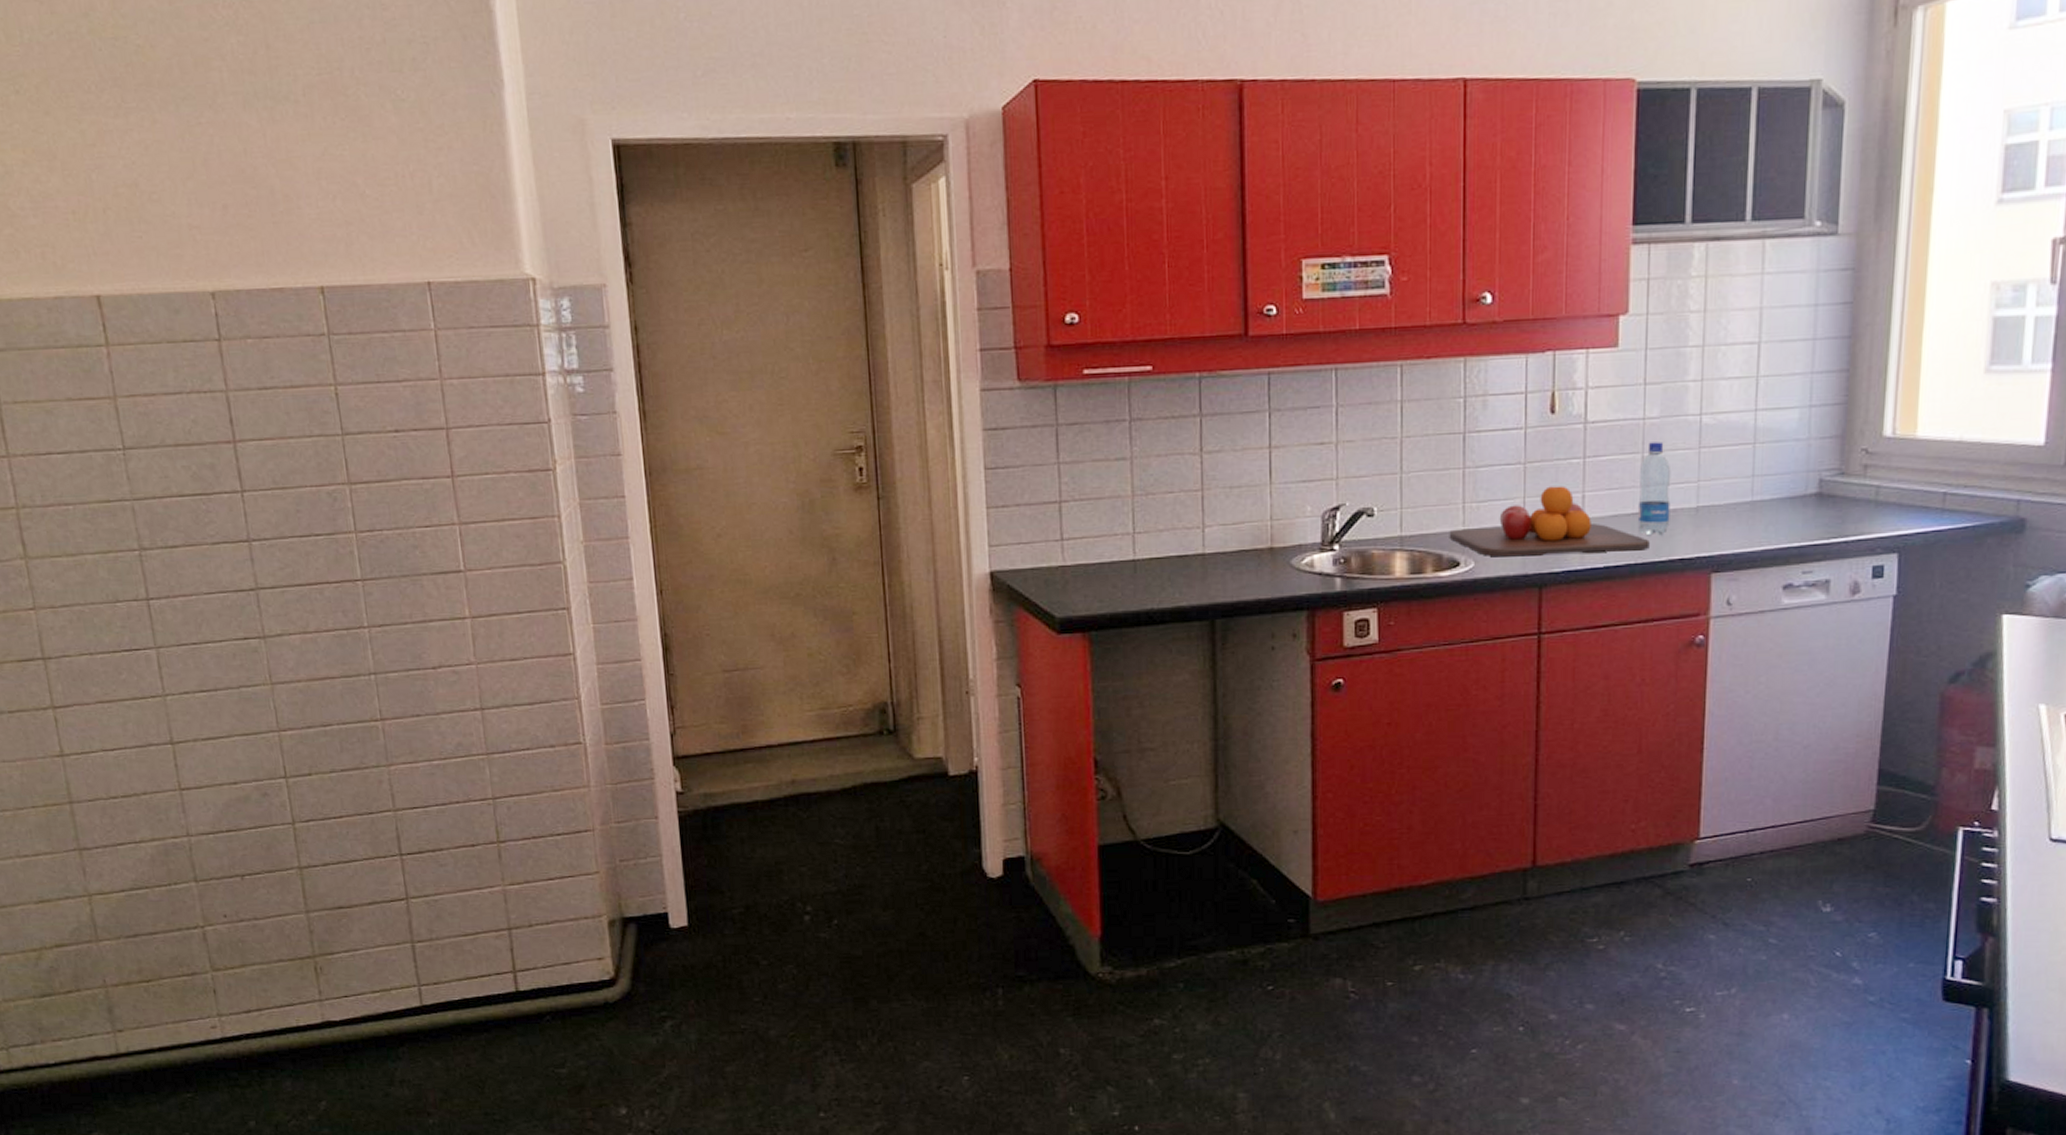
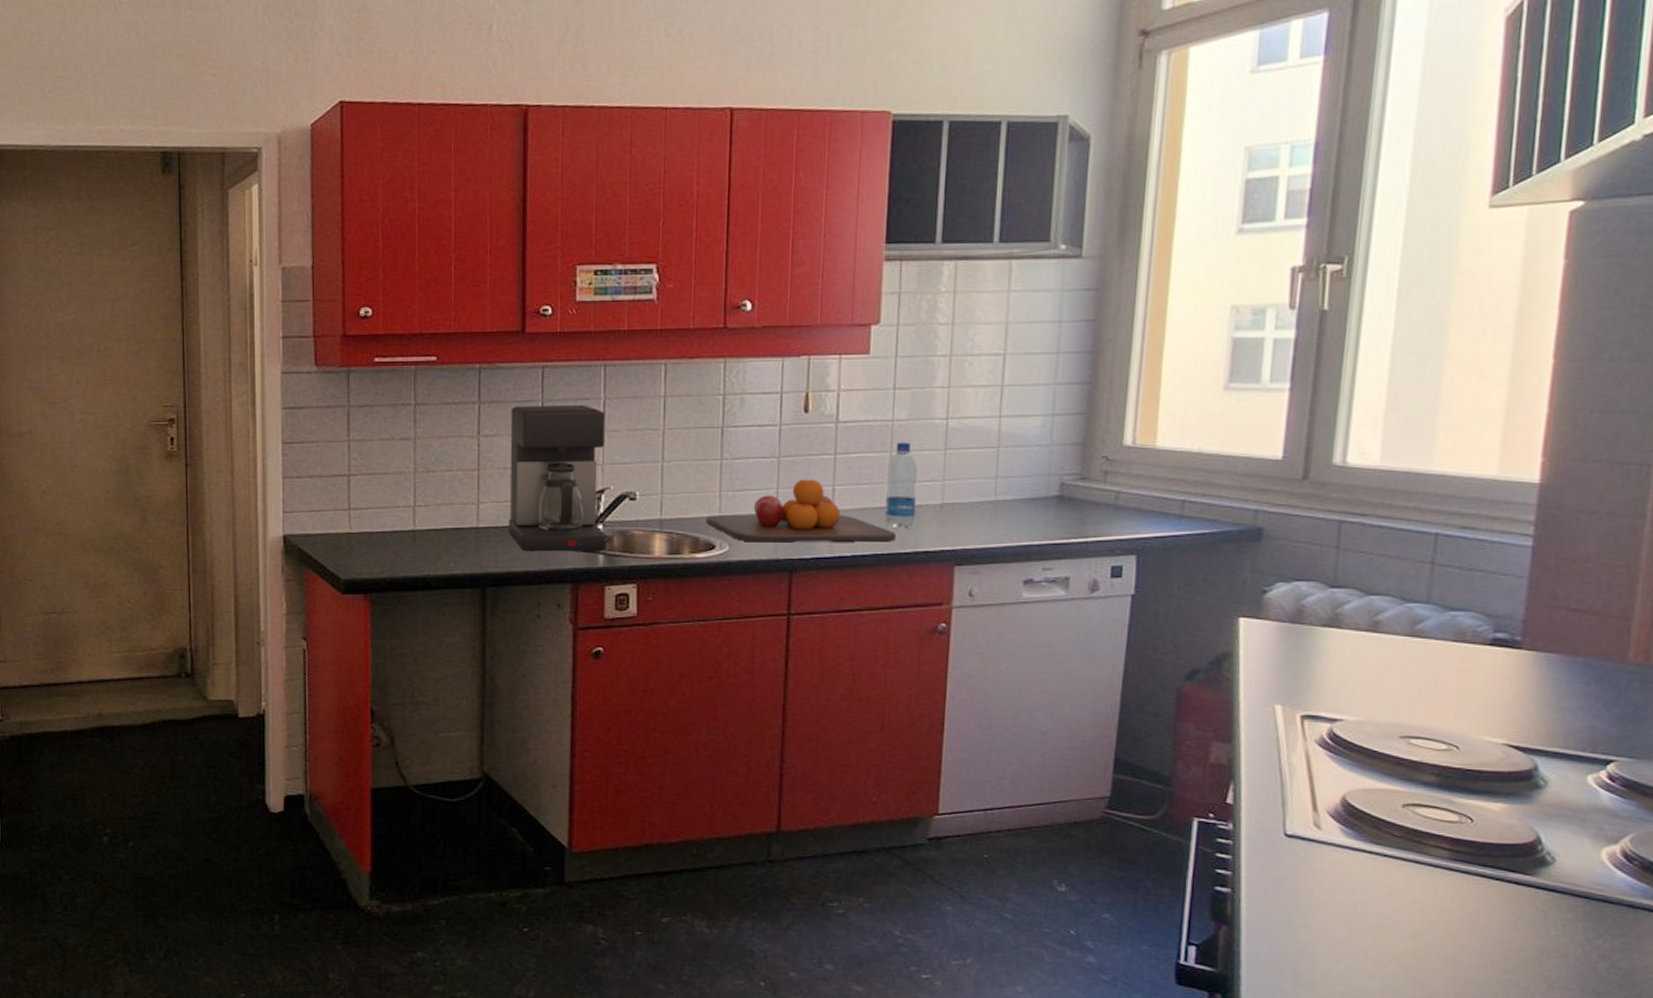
coffee maker: none [1235,413,1345,578] -> present [509,404,608,552]

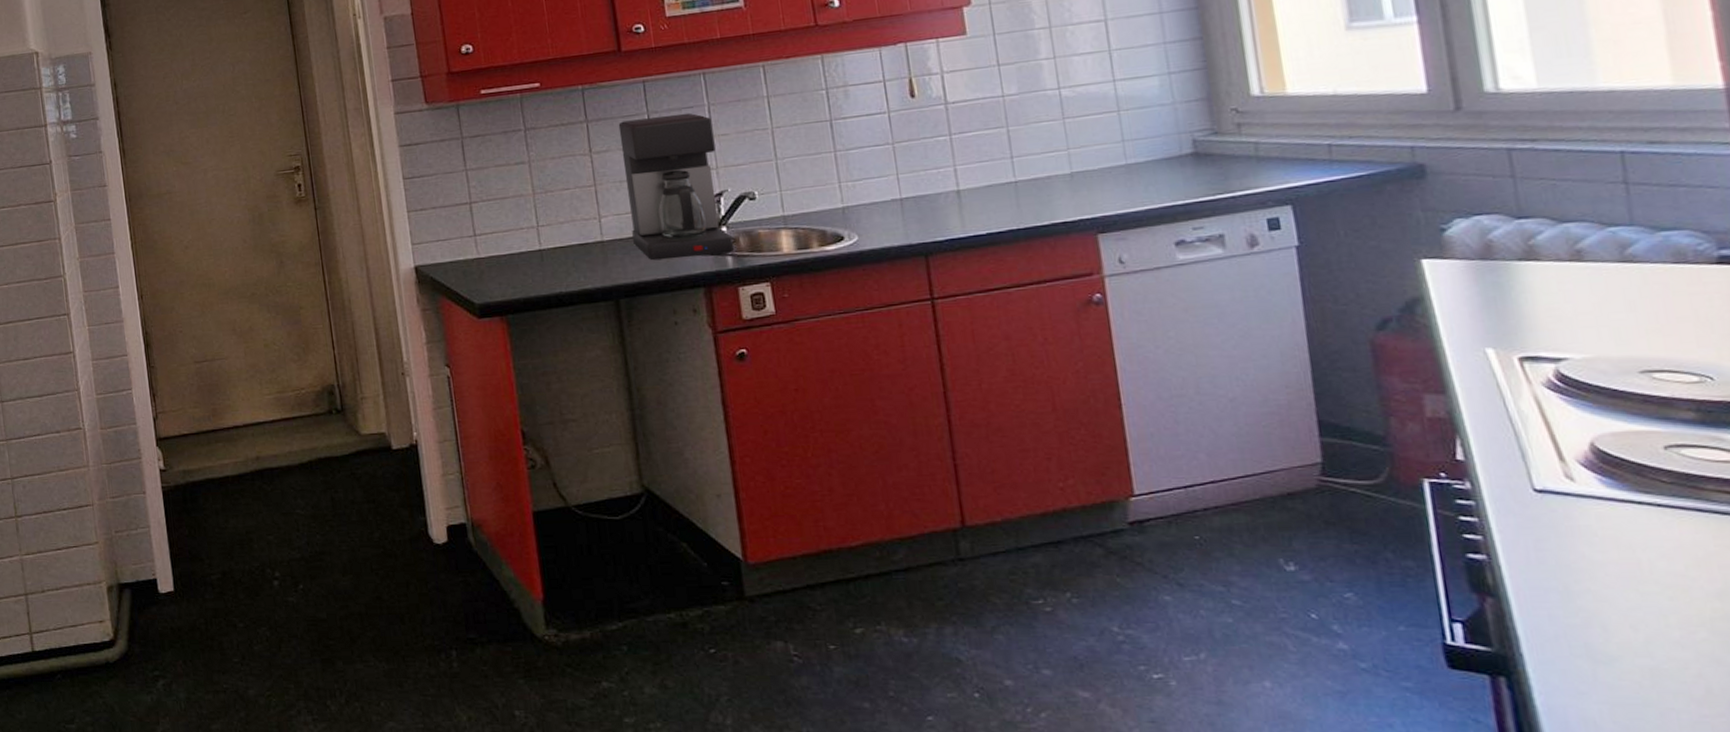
chopping board: present [705,479,896,543] -> none [829,161,1030,230]
bottle: present [884,442,918,529] -> none [1006,115,1046,203]

